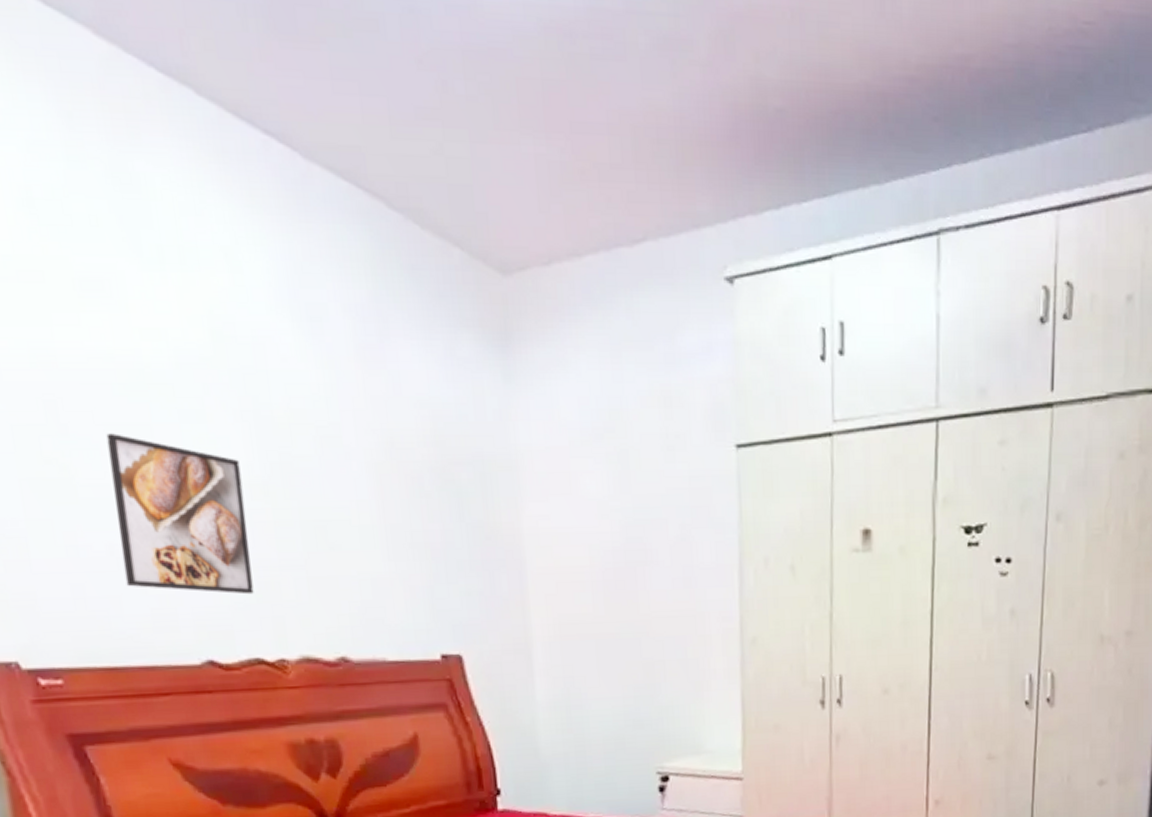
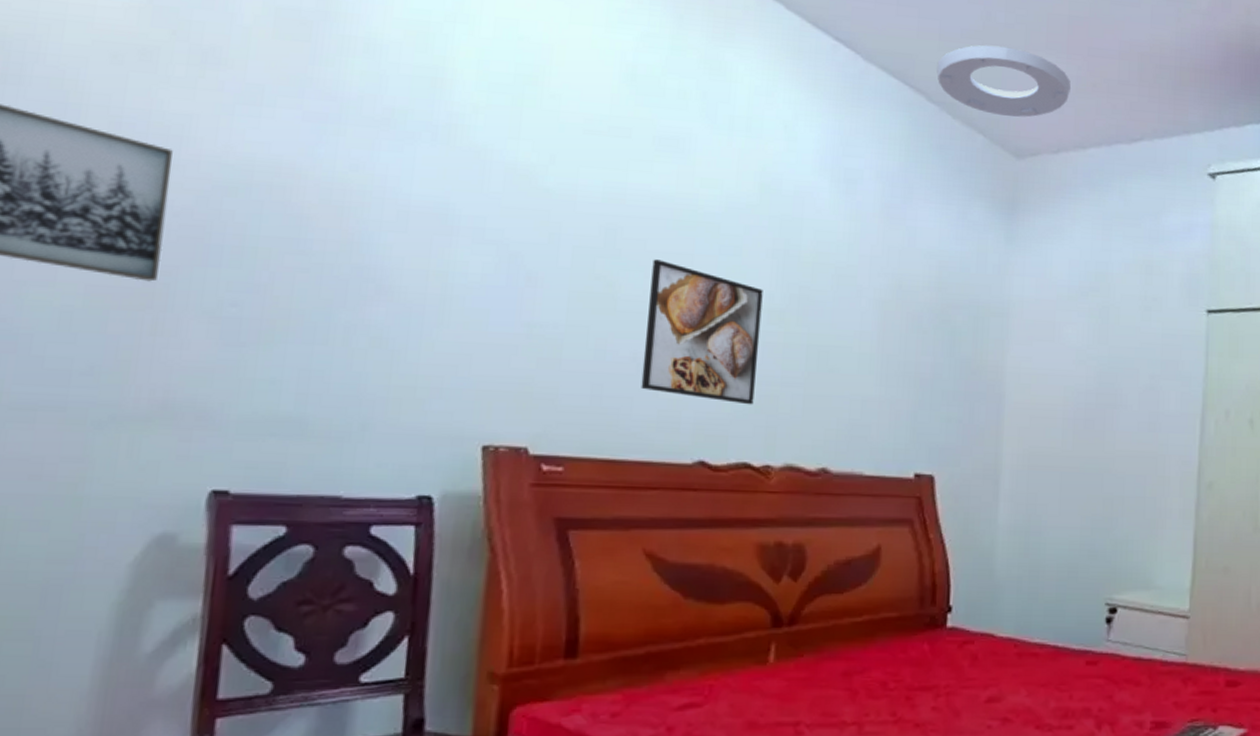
ceiling light: none [392,127,555,221] -> present [937,45,1071,118]

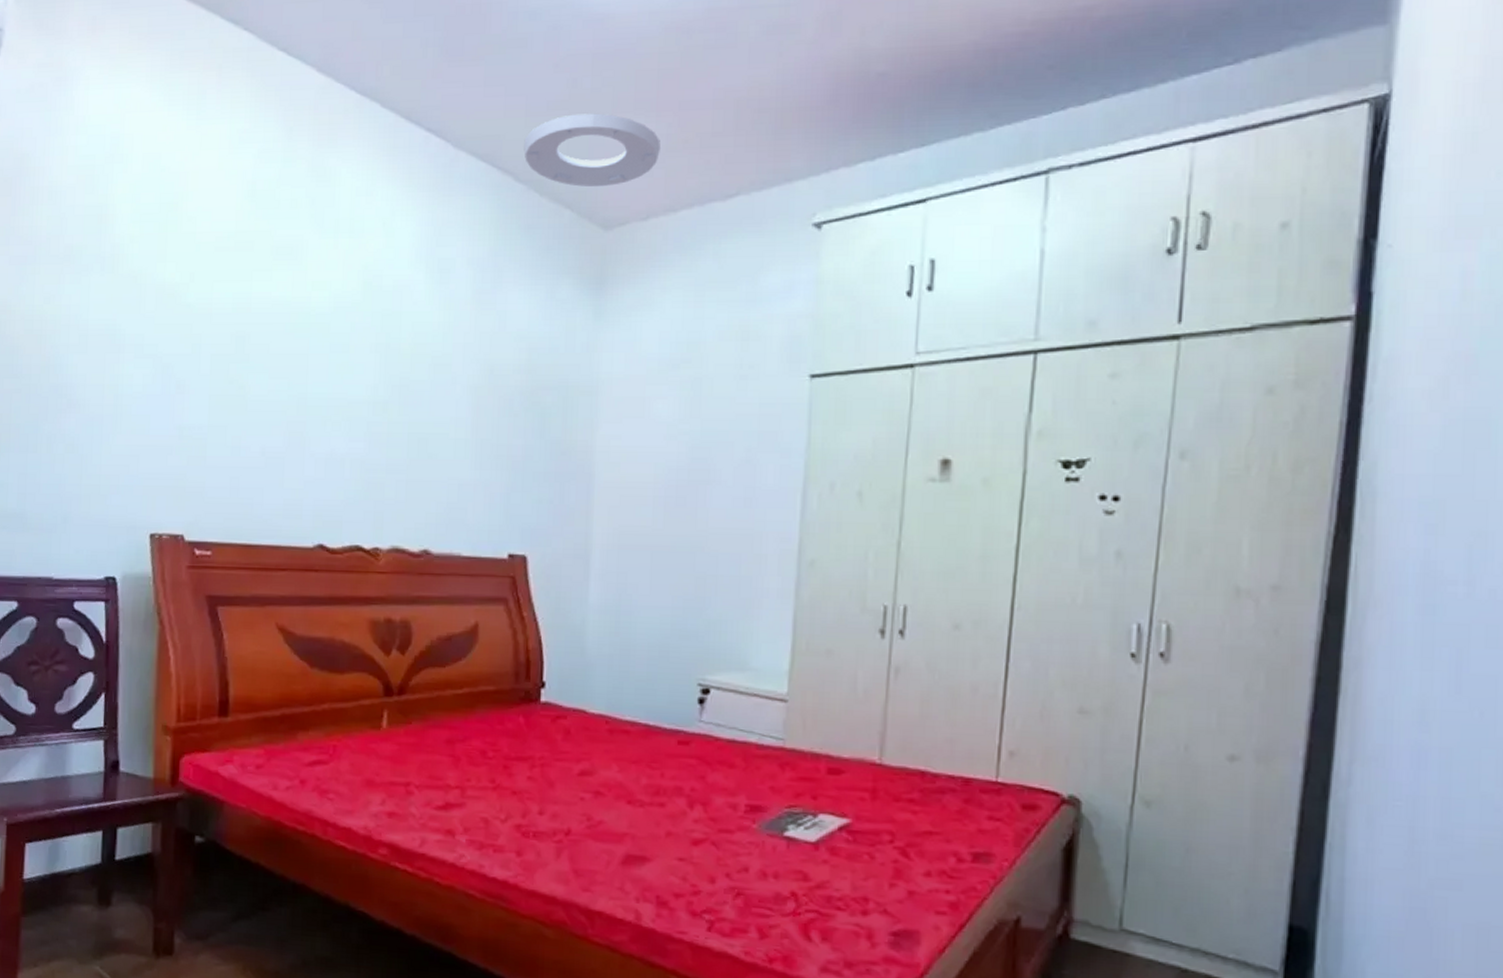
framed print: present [641,259,763,405] -> none [269,361,368,492]

